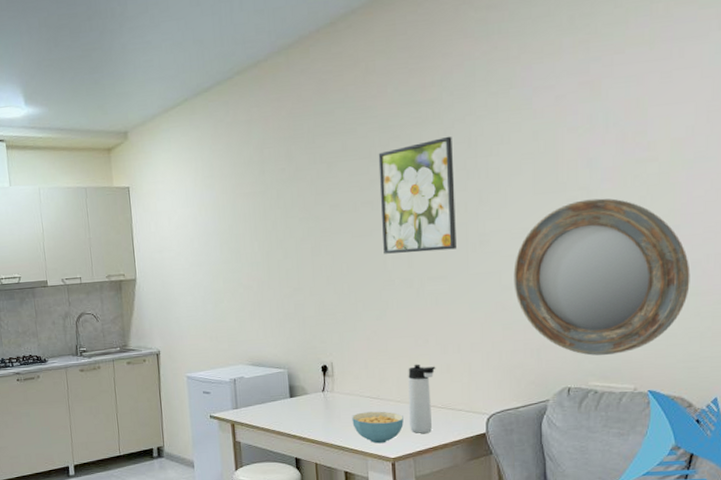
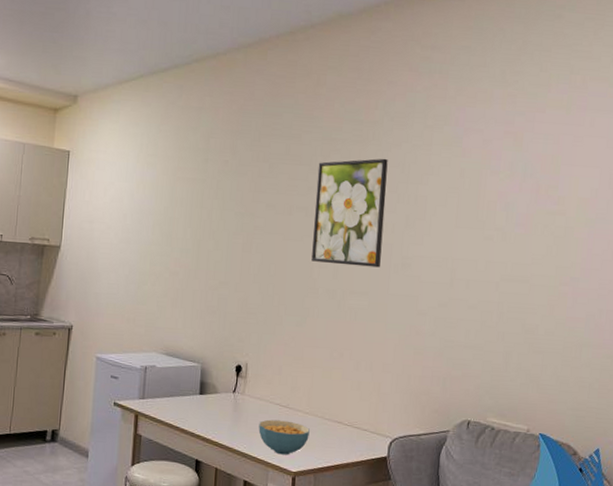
thermos bottle: present [408,364,436,433] -> none [315,376,347,450]
home mirror: present [513,198,690,356] -> none [428,240,585,394]

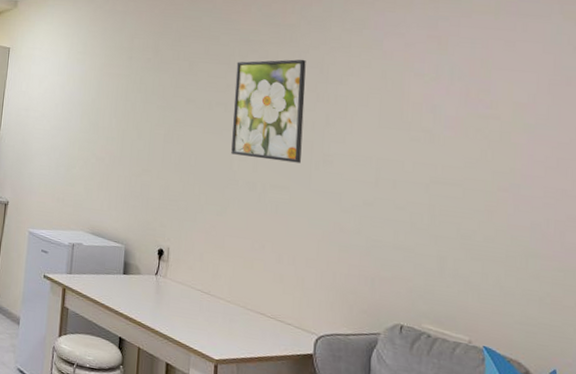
cereal bowl: present [258,419,310,455] -> none [180,304,232,342]

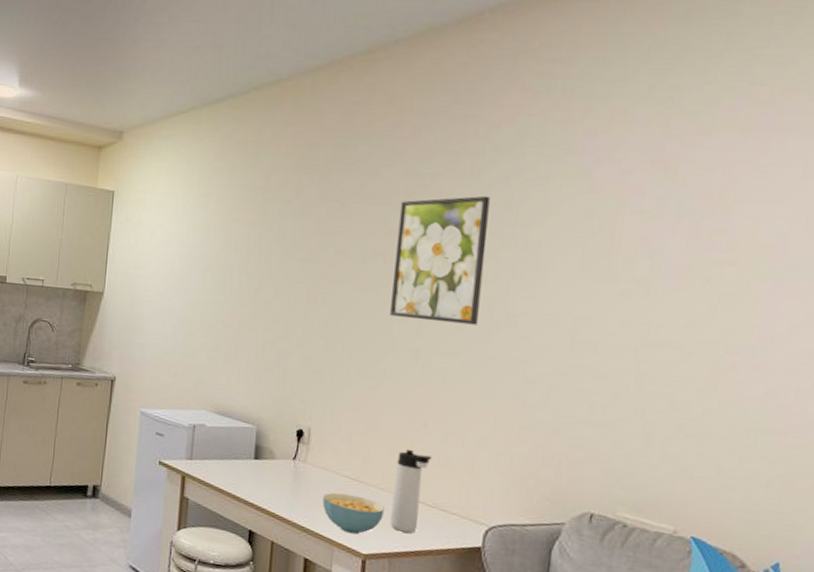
cereal bowl: none [180,304,232,342] -> present [322,492,384,535]
thermos bottle: none [237,267,269,341] -> present [390,449,432,533]

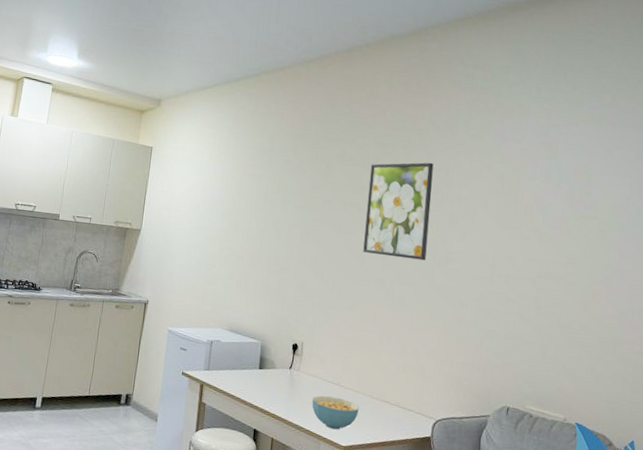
thermos bottle: present [390,449,432,533] -> none [363,358,394,427]

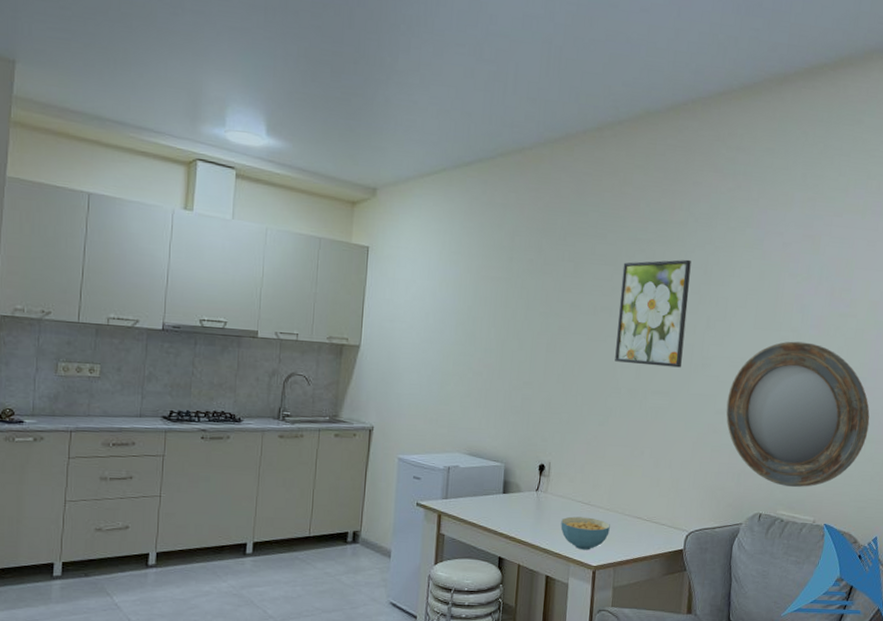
home mirror: none [470,240,618,384] -> present [726,341,870,488]

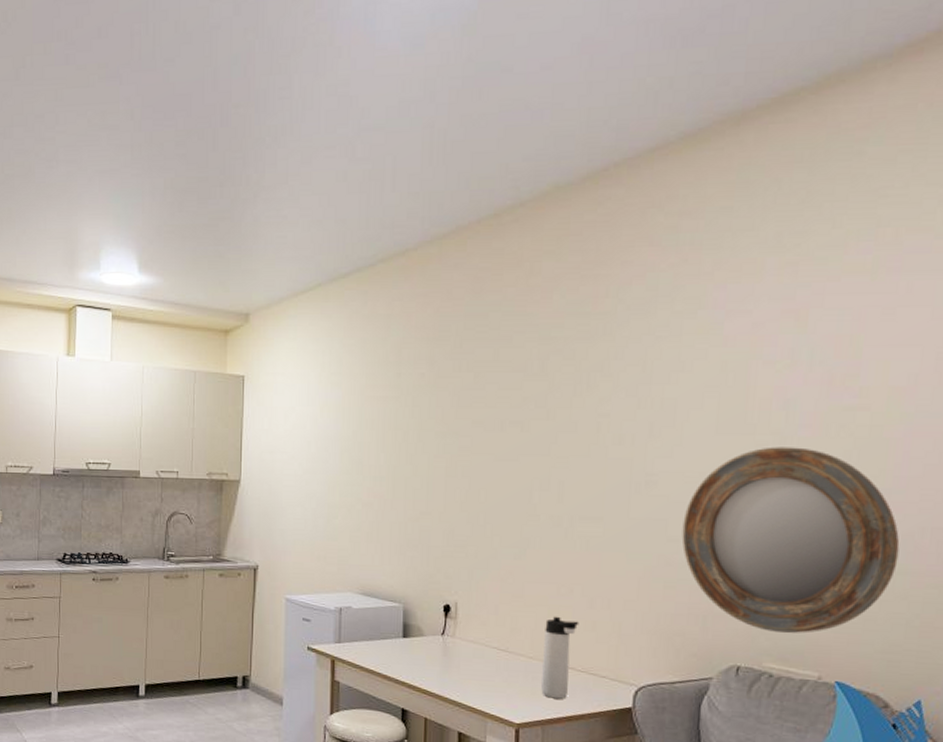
cereal bowl: present [560,516,610,550] -> none [473,665,535,705]
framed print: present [615,259,691,368] -> none [530,356,624,488]
thermos bottle: none [615,474,647,544] -> present [541,616,579,699]

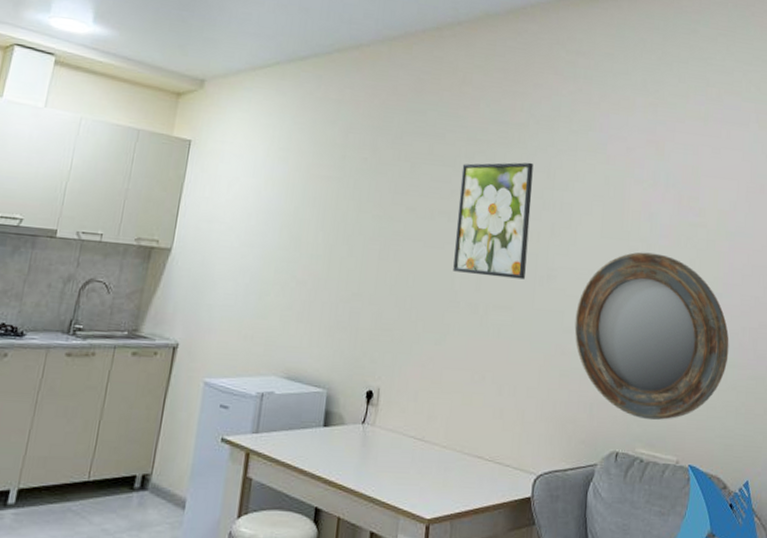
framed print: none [530,356,624,488] -> present [453,162,534,280]
thermos bottle: present [541,616,579,699] -> none [452,403,489,490]

